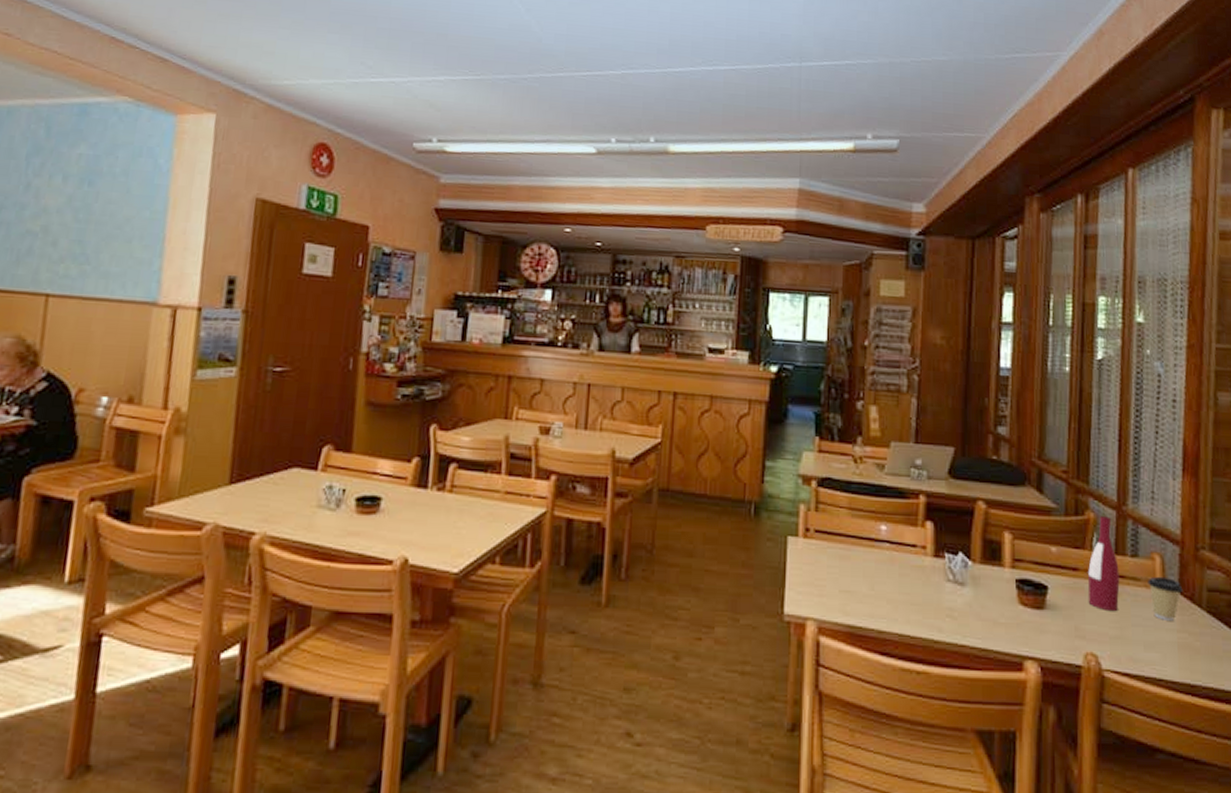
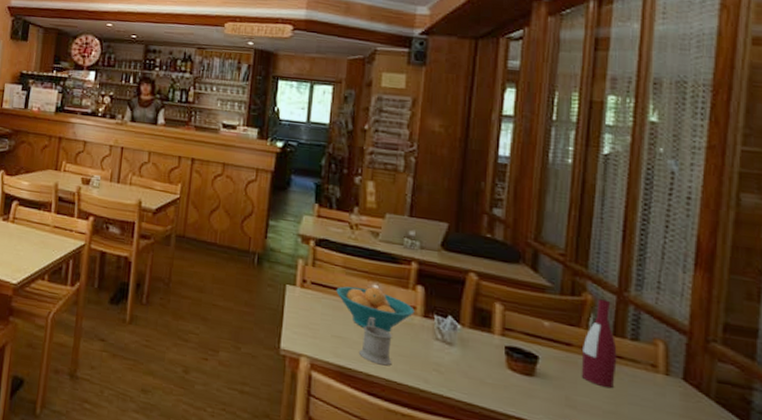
fruit bowl: none [842,528,925,579] -> present [336,286,415,333]
mug: none [870,563,904,618] -> present [359,316,392,366]
coffee cup: present [1148,576,1183,621] -> none [649,361,689,405]

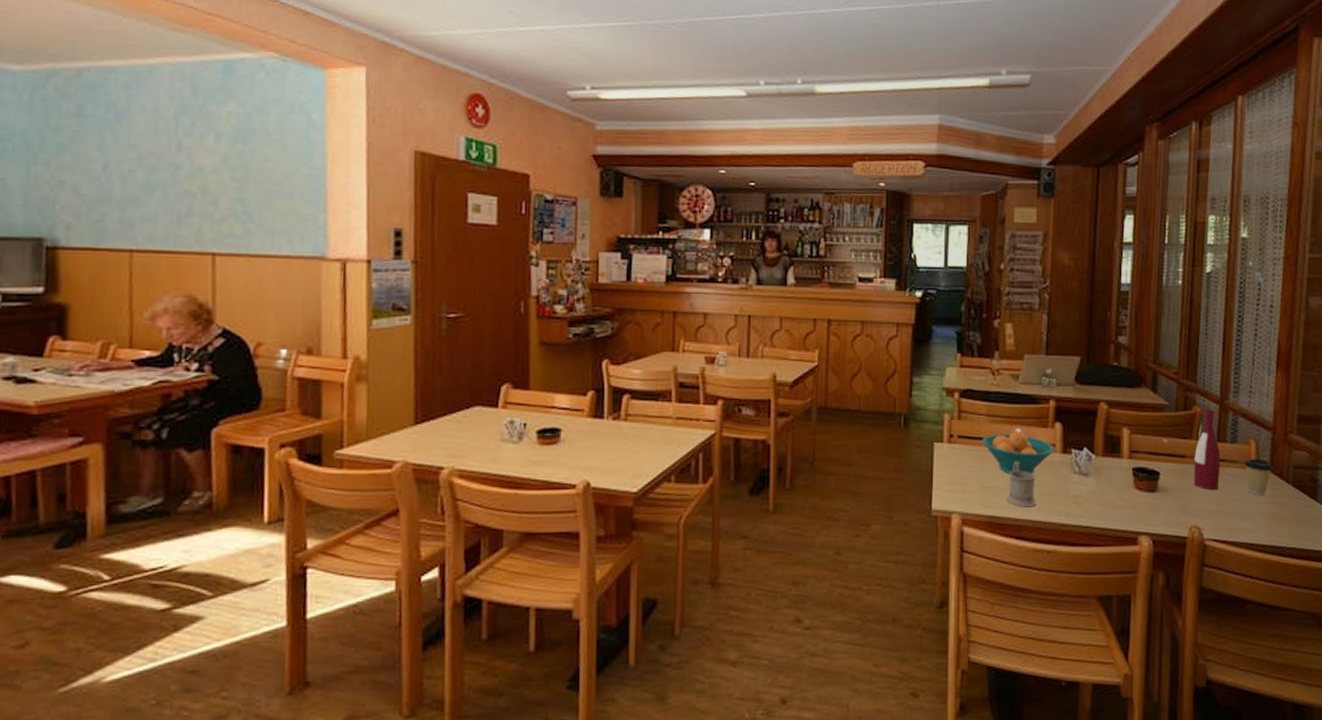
coffee cup: none [649,361,689,405] -> present [1244,458,1273,495]

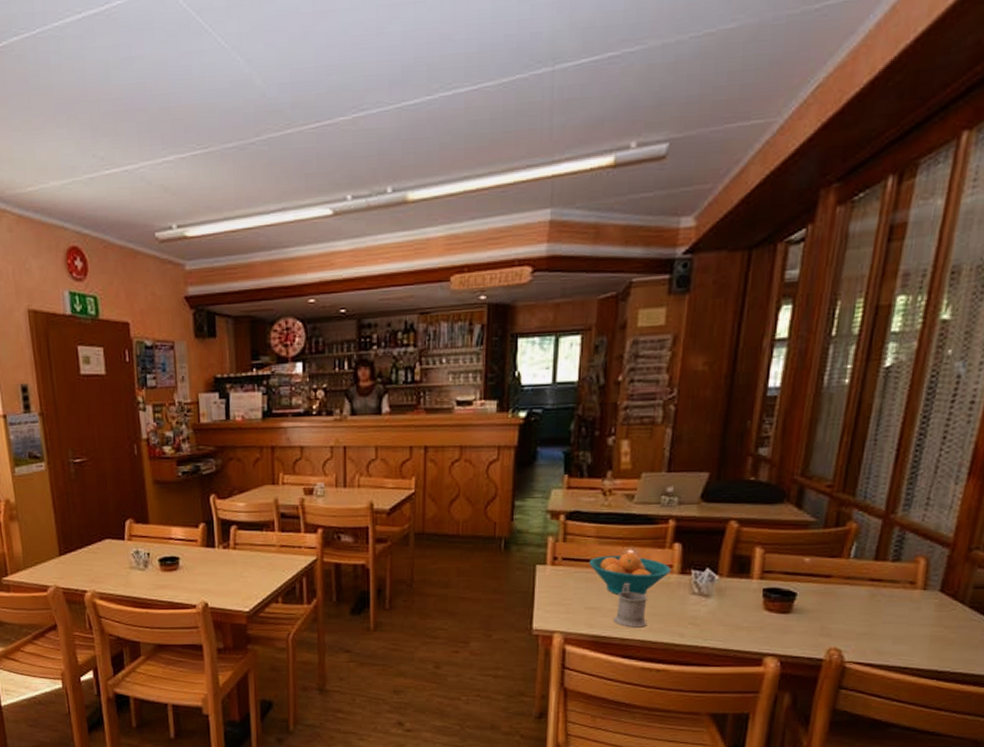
wine bottle: present [1193,410,1221,491] -> none [838,525,877,612]
coffee cup: present [1244,458,1273,495] -> none [907,577,946,617]

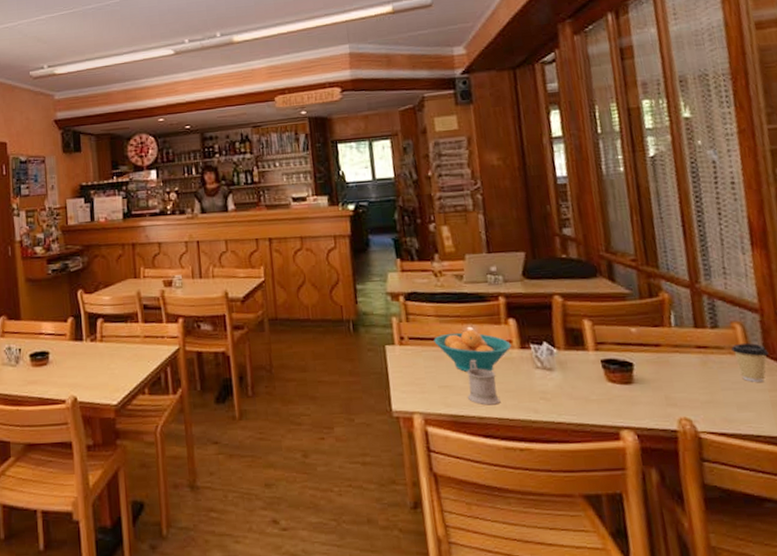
coffee cup: none [907,577,946,617] -> present [731,342,769,382]

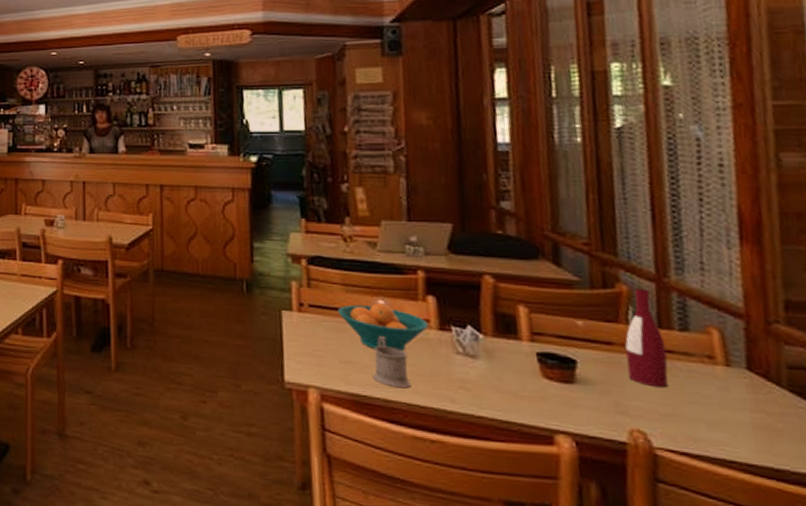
wine bottle: none [670,295,706,380] -> present [625,289,669,388]
coffee cup: present [731,342,769,382] -> none [704,351,754,399]

